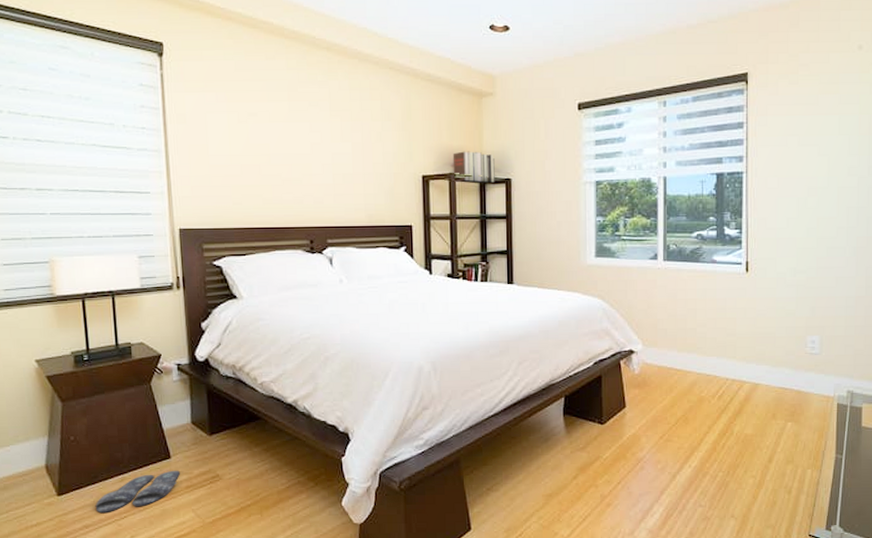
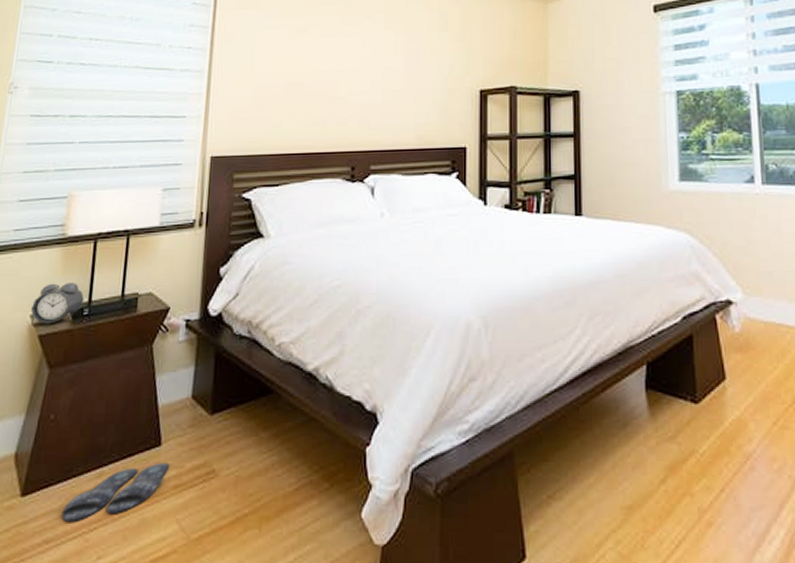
alarm clock: none [34,334,82,369] -> present [30,282,85,326]
books: present [452,151,495,184] -> none [514,61,561,98]

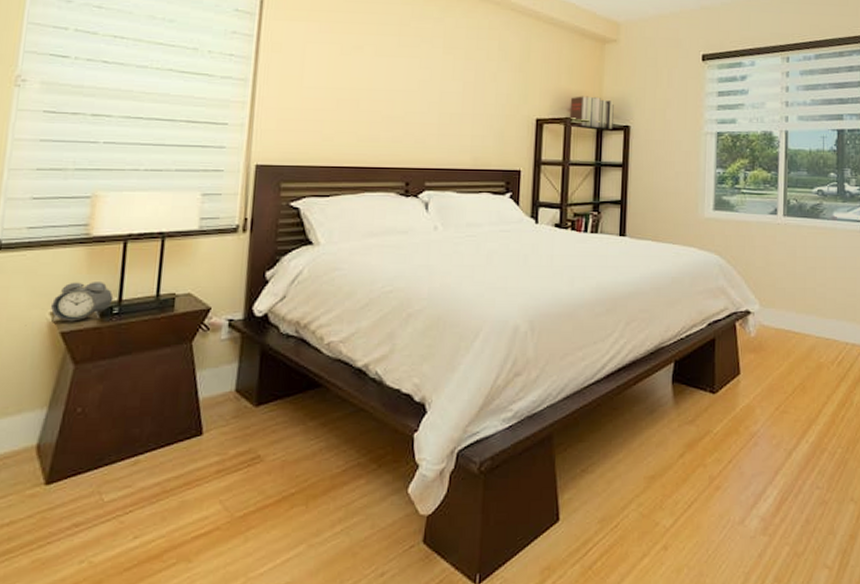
slippers: present [62,462,169,523] -> none [93,450,211,508]
books: none [514,61,561,98] -> present [569,96,614,130]

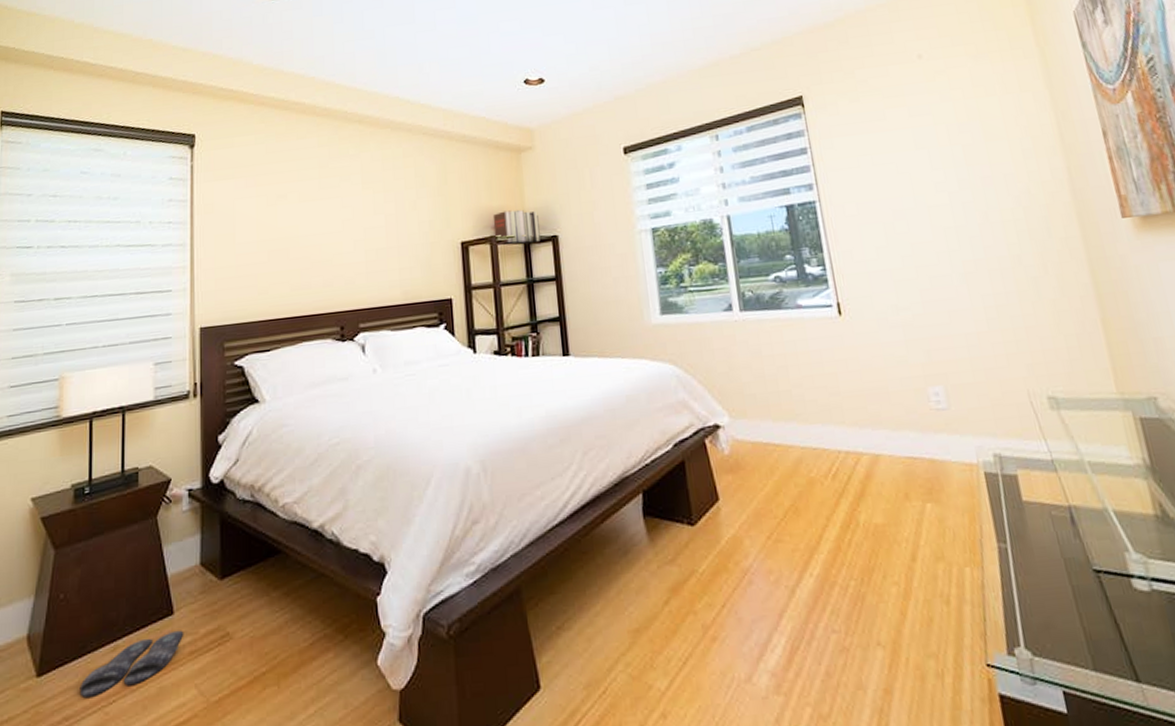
alarm clock: present [50,282,114,323] -> none [31,462,84,509]
slippers: none [93,450,211,508] -> present [79,630,183,699]

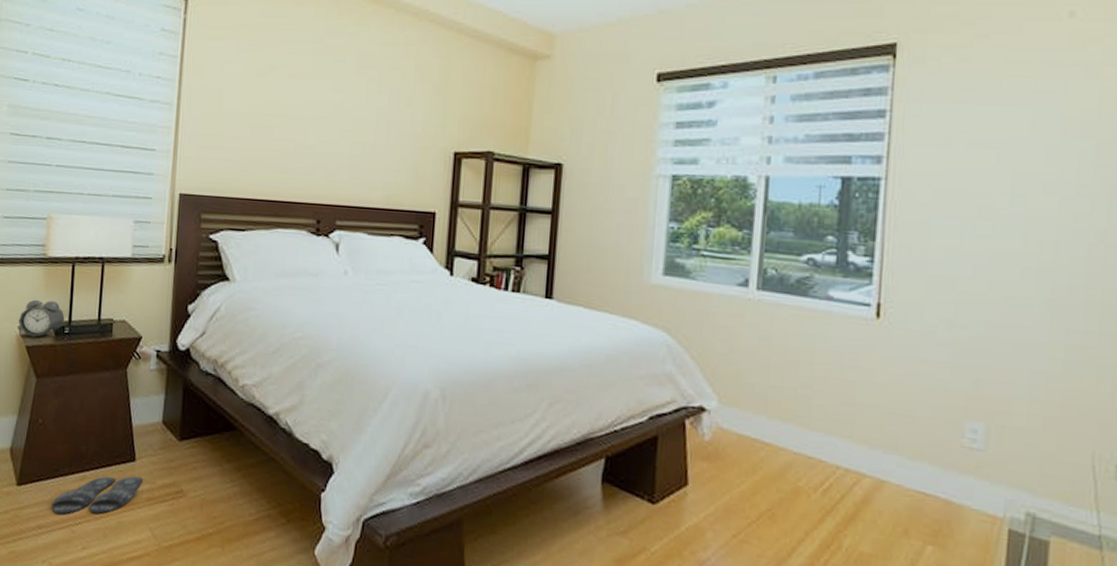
alarm clock: none [31,462,84,509] -> present [18,299,65,338]
books: present [492,210,541,246] -> none [491,125,544,169]

